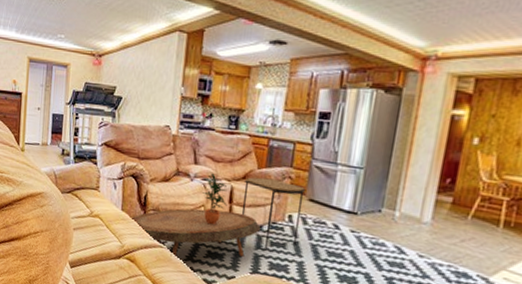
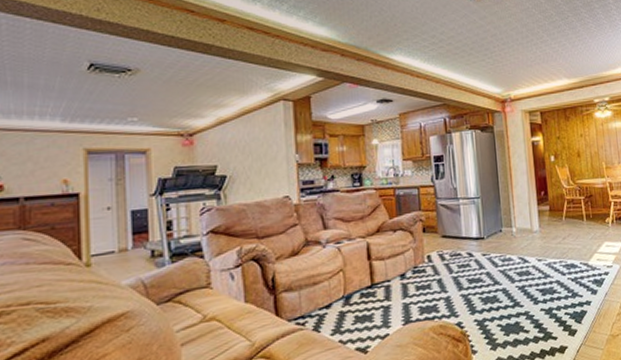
coffee table: present [132,208,262,257] -> none [260,267,405,337]
potted plant: present [201,173,228,225] -> none [336,234,366,288]
side table: present [241,177,305,249] -> none [380,225,440,296]

